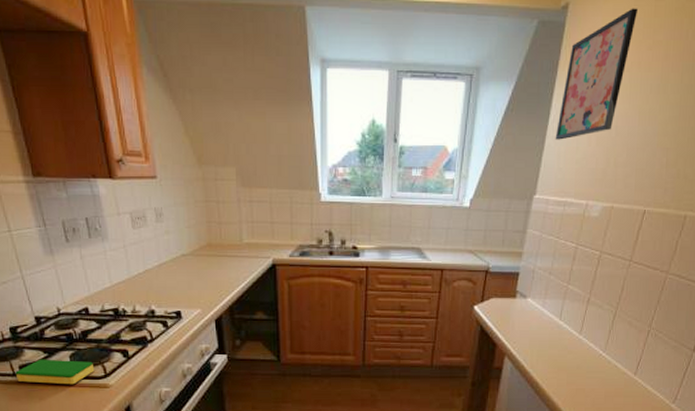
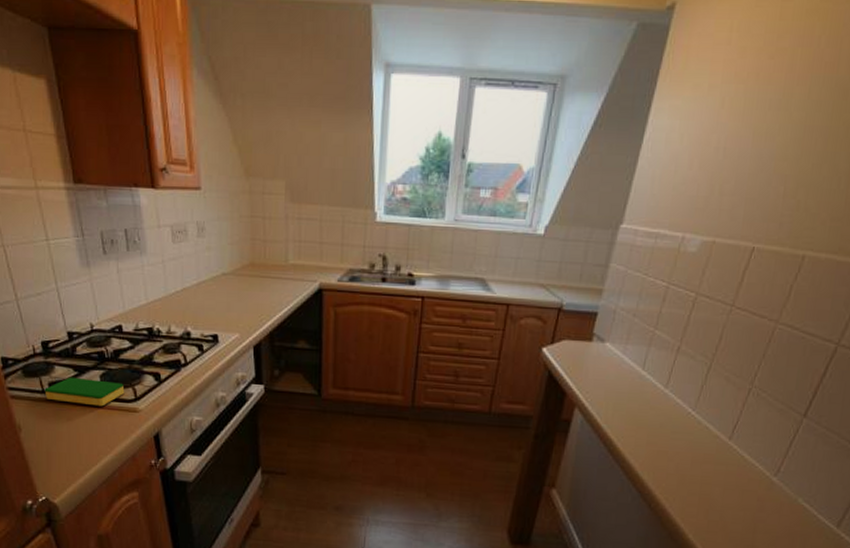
wall art: present [555,8,638,140] -> none [649,9,759,162]

